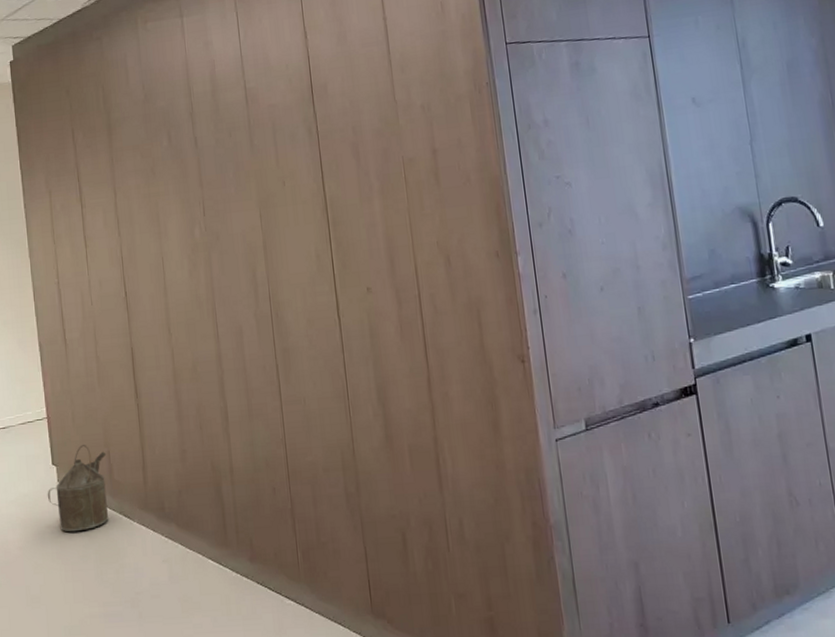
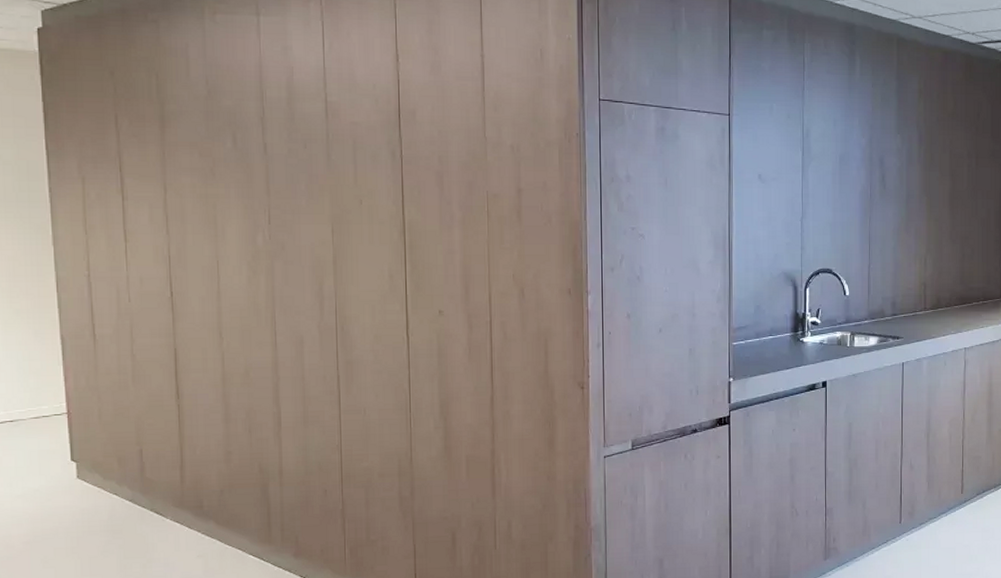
watering can: present [47,445,109,532] -> none [63,442,138,528]

